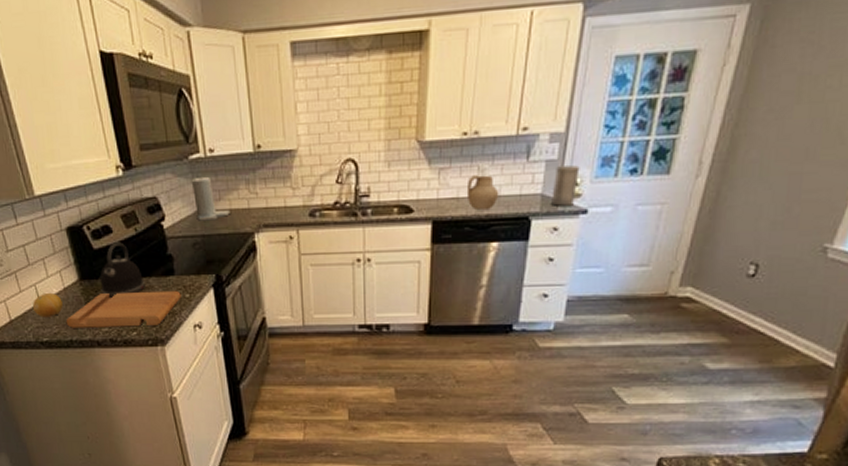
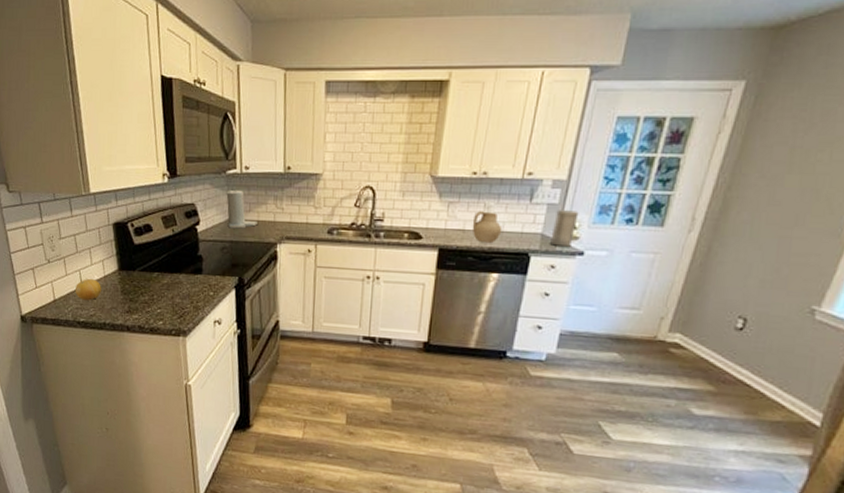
cutting board: present [65,290,182,328] -> none [102,284,206,319]
kettle: present [100,242,145,299] -> none [136,240,175,290]

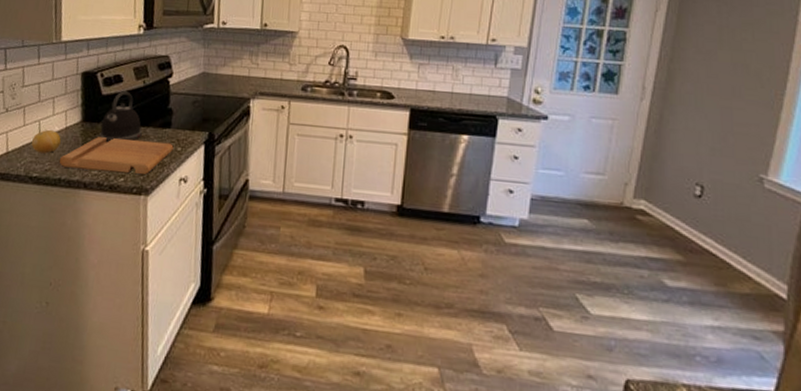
cutting board: none [102,284,206,319] -> present [59,137,174,175]
kettle: none [136,240,175,290] -> present [99,91,143,143]
paper towel: present [226,190,258,229] -> none [201,44,232,83]
ceramic pitcher: present [472,211,503,244] -> none [441,73,471,106]
canister: present [550,210,579,248] -> none [516,75,540,112]

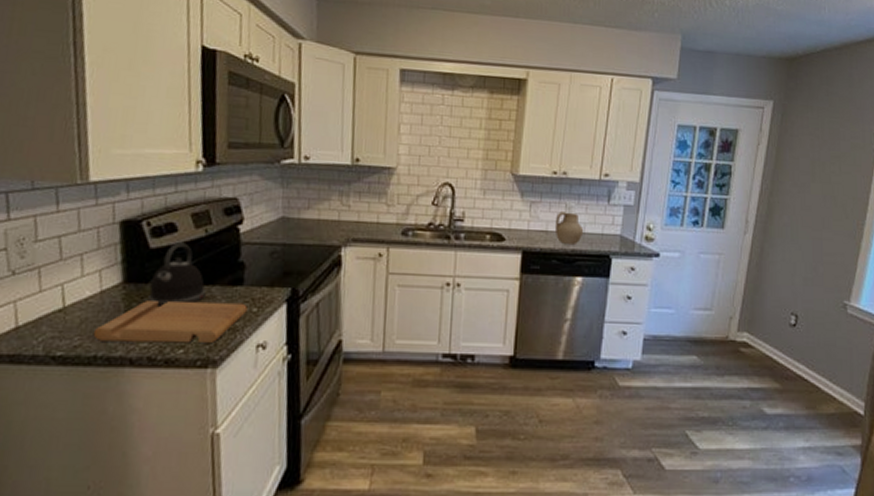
fruit: present [31,129,61,154] -> none [52,294,95,326]
ceramic pitcher: none [441,73,471,106] -> present [554,212,584,246]

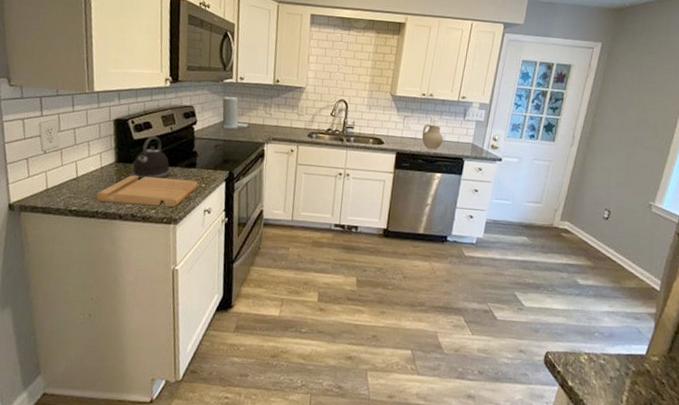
paper towel: none [279,183,318,230] -> present [221,96,249,130]

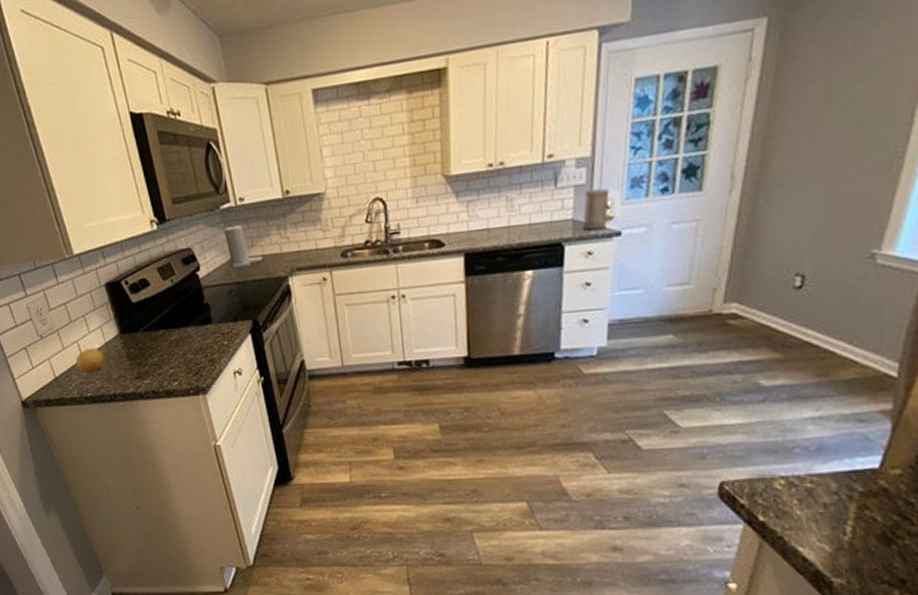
fruit: none [70,169,97,190] -> present [76,348,105,373]
cutting board: present [95,175,199,208] -> none [108,338,220,382]
kettle: present [132,136,171,181] -> none [139,294,184,351]
ceramic pitcher: present [421,124,444,150] -> none [496,204,530,240]
canister: none [478,126,498,155] -> present [583,188,610,231]

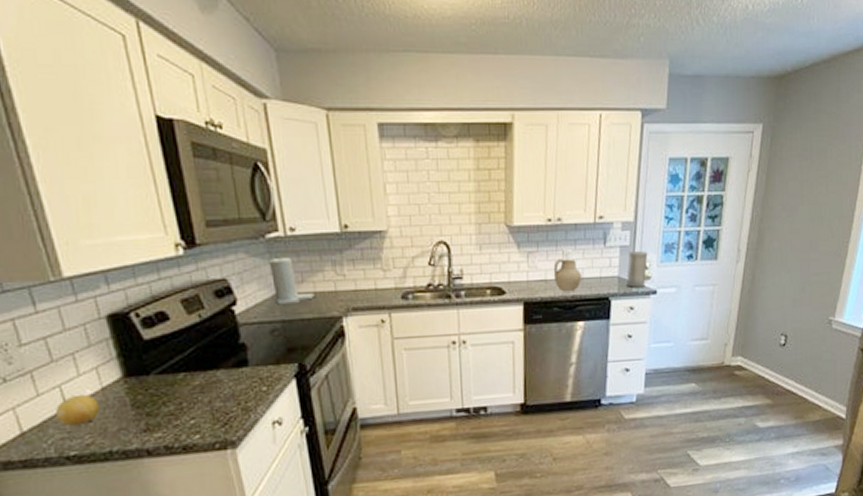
ceramic pitcher: none [496,204,530,240] -> present [553,258,583,292]

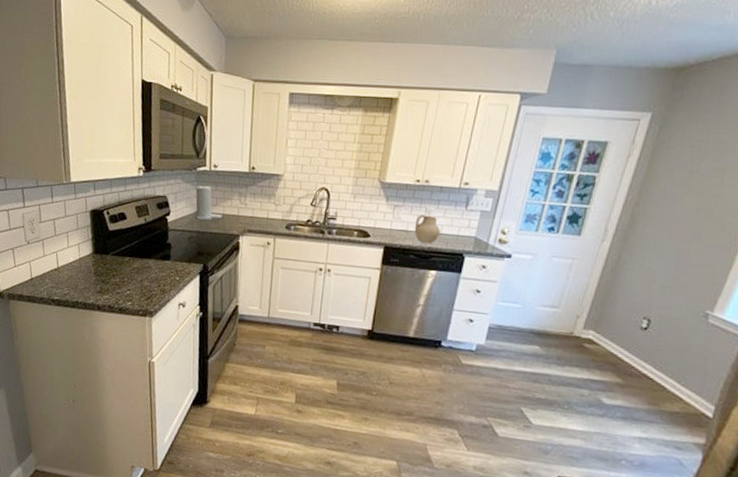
fruit: present [56,394,100,426] -> none [51,259,76,281]
canister: present [626,251,648,289] -> none [482,217,508,251]

